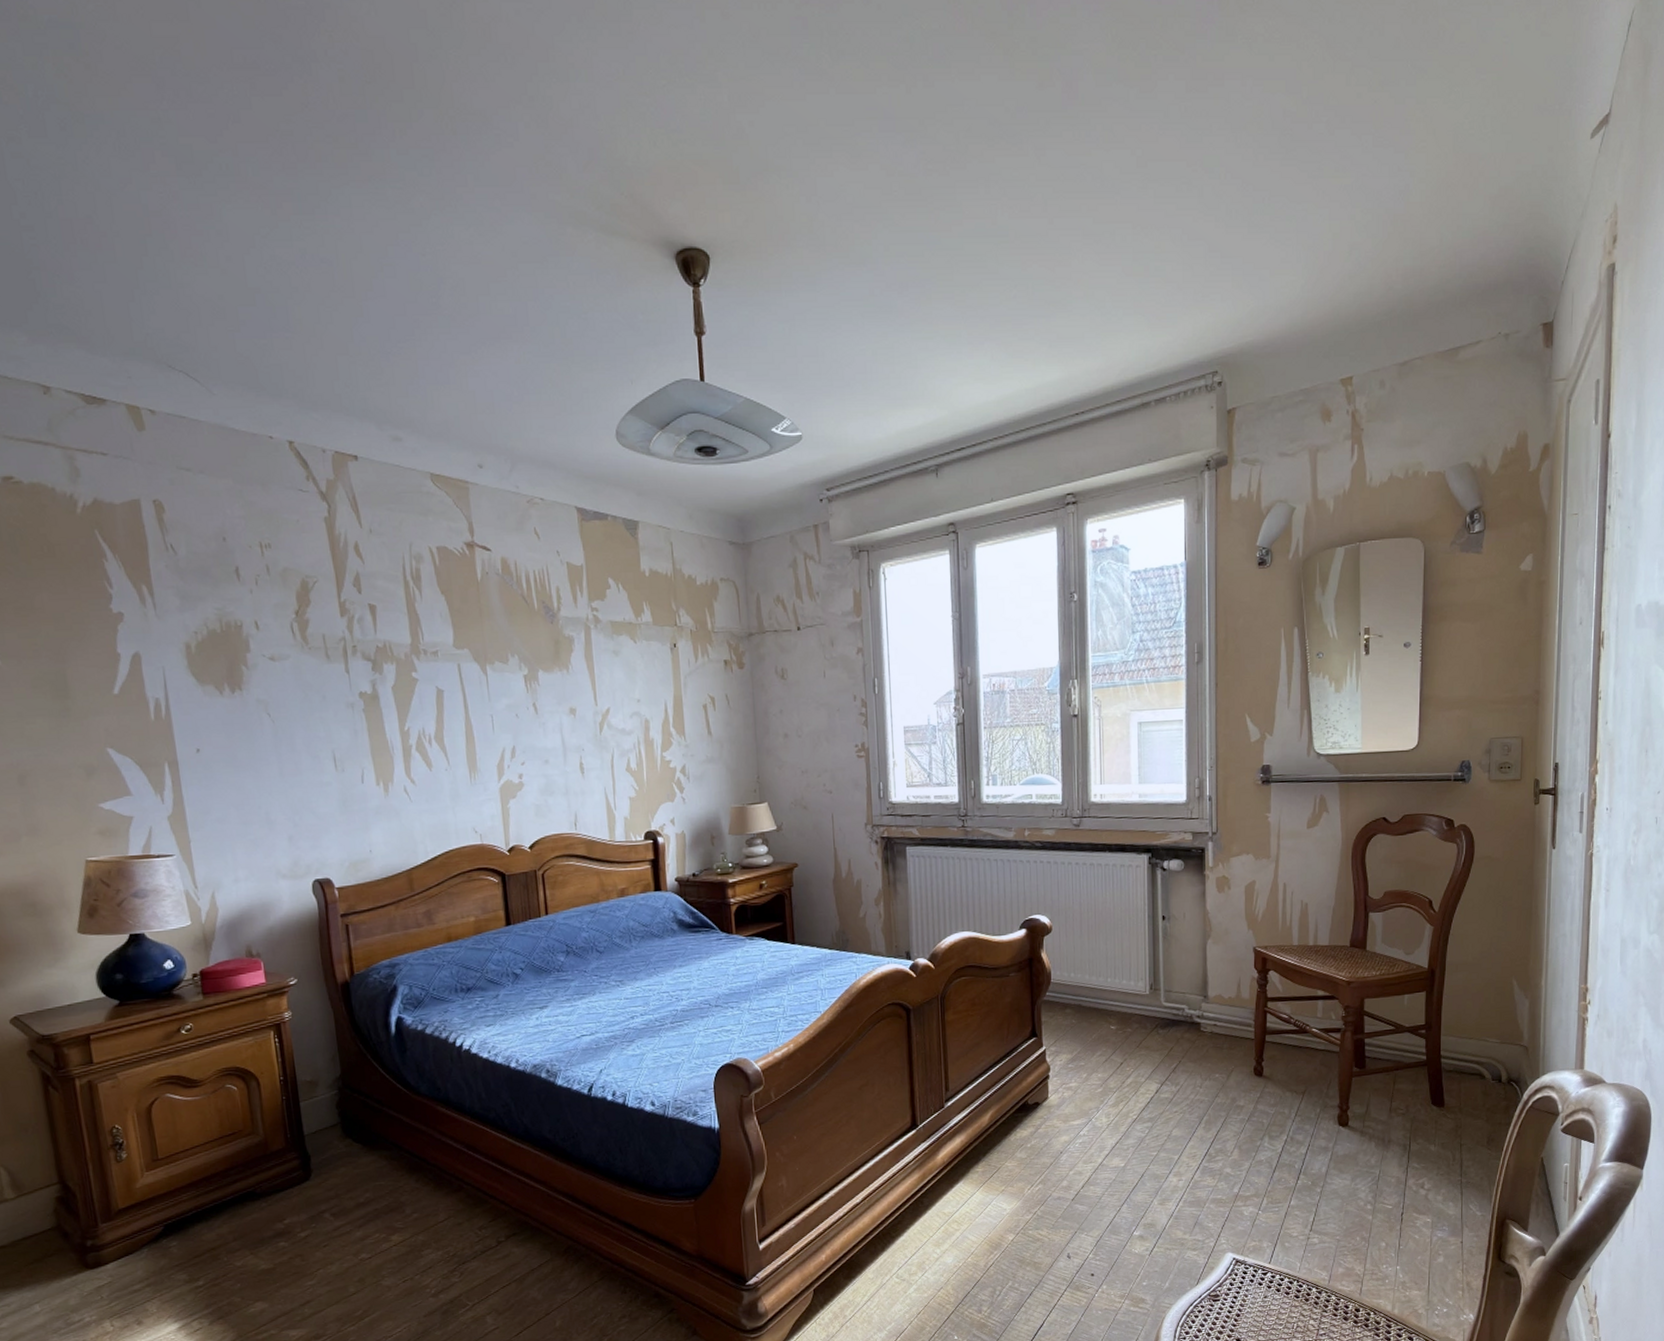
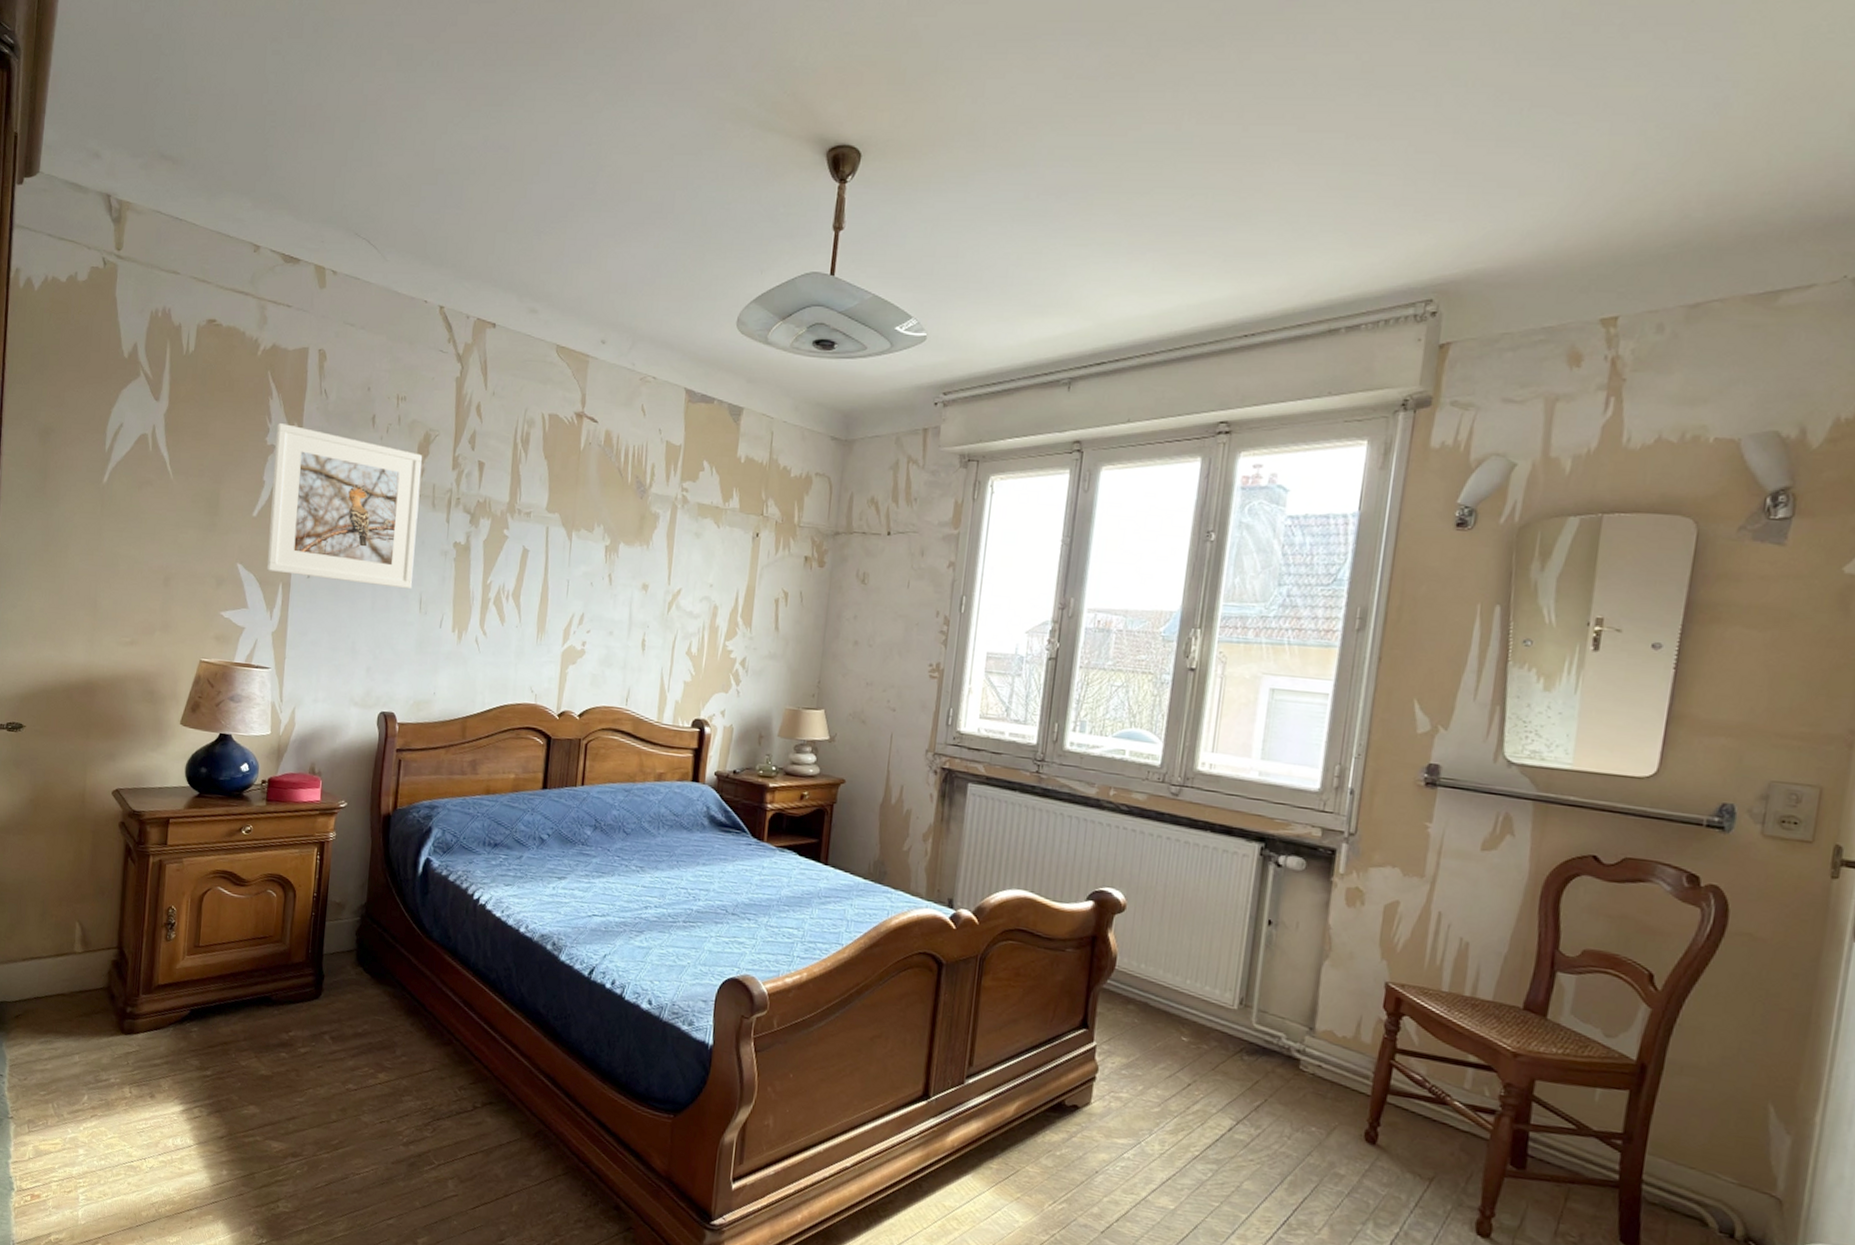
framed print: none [120,587,322,752] -> present [266,423,423,590]

